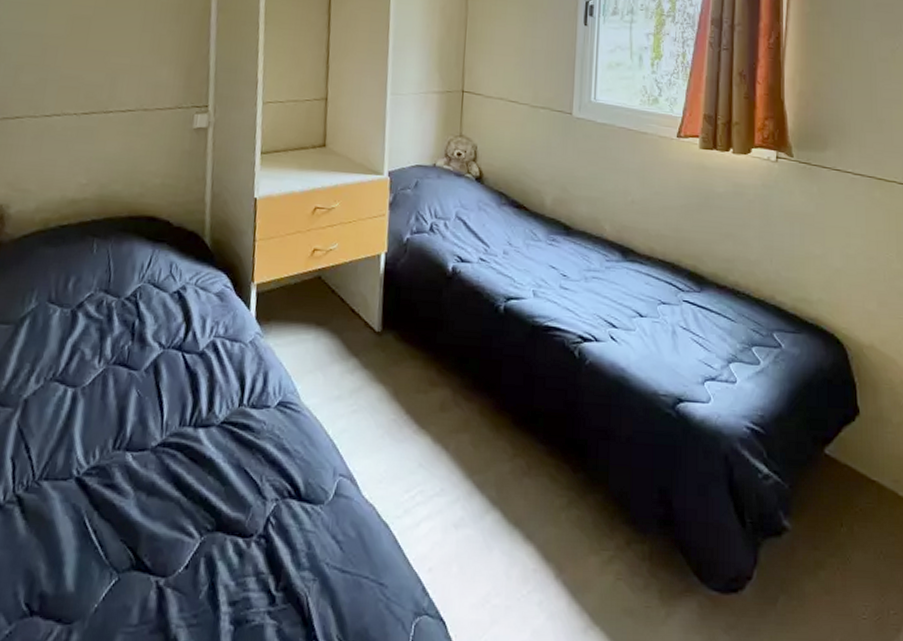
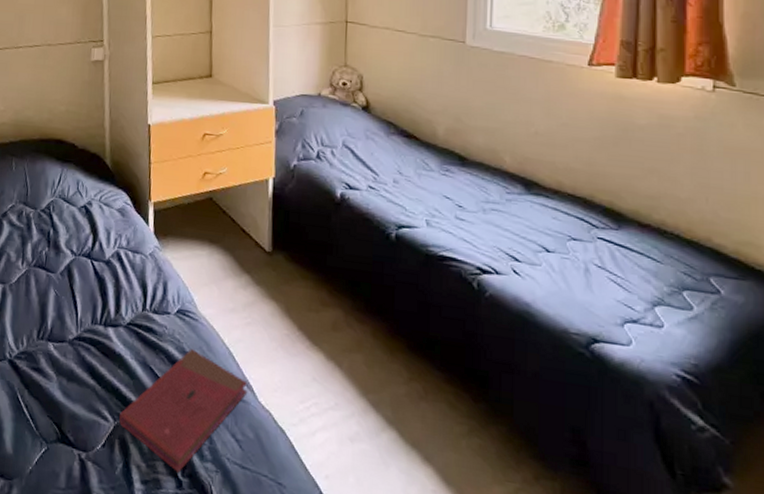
book: none [206,445,351,587] -> present [119,349,248,473]

